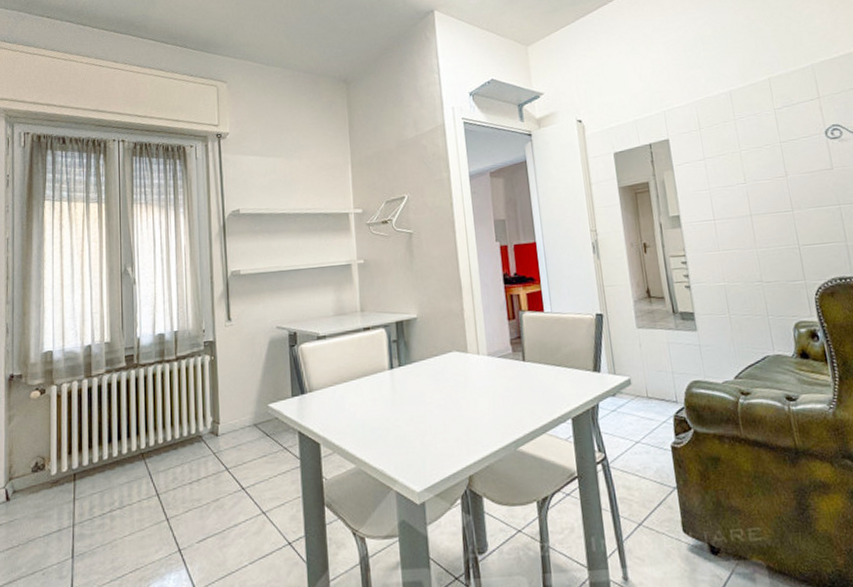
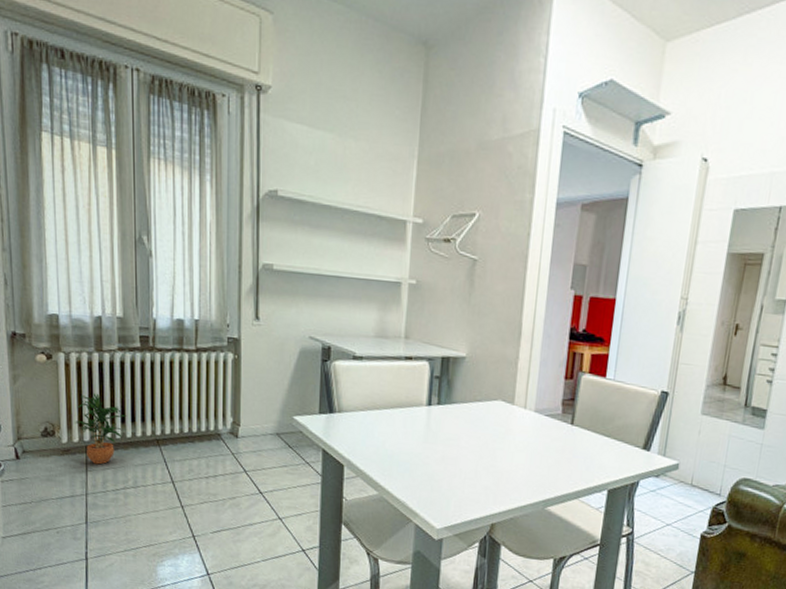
potted plant: none [64,418,114,491] -> present [75,392,127,465]

